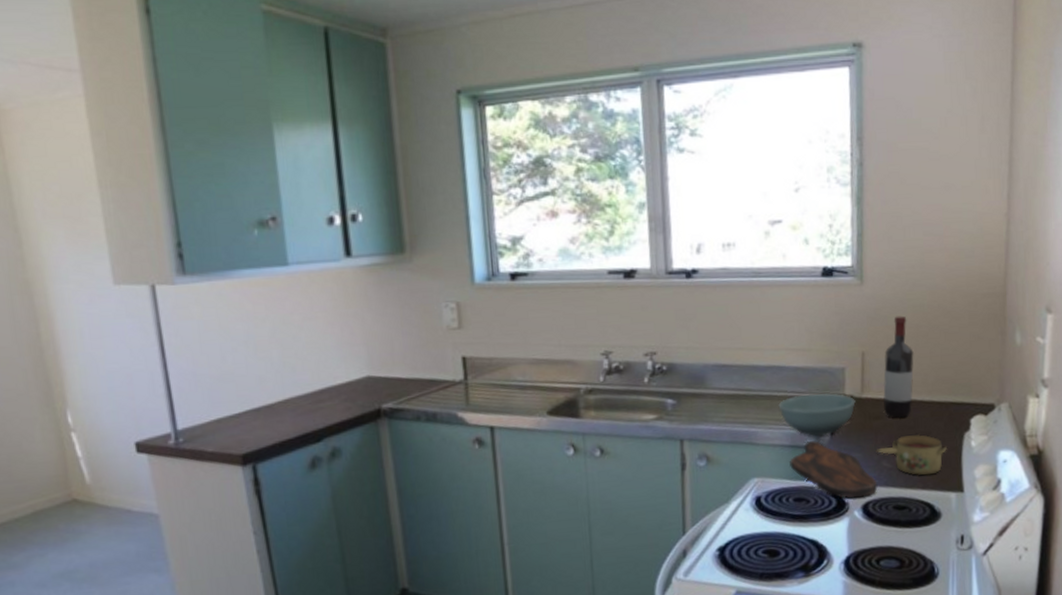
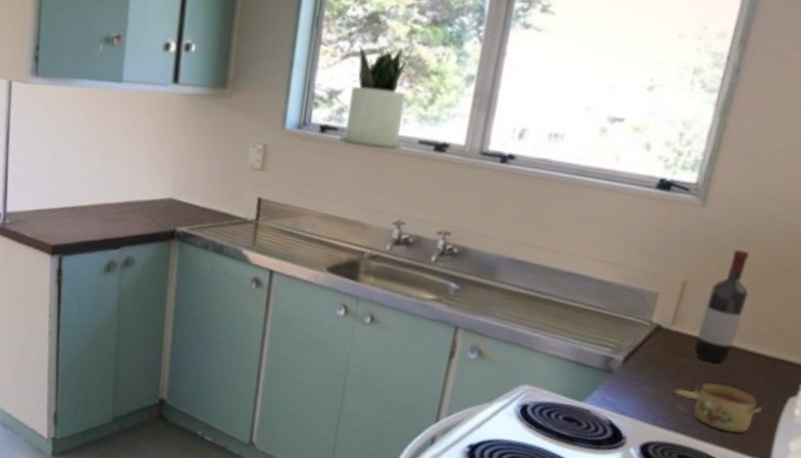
planter: none [530,186,594,287] -> present [338,45,410,150]
bowl: present [778,393,856,436] -> none [570,310,662,360]
cutting board: present [790,441,878,498] -> none [568,361,666,436]

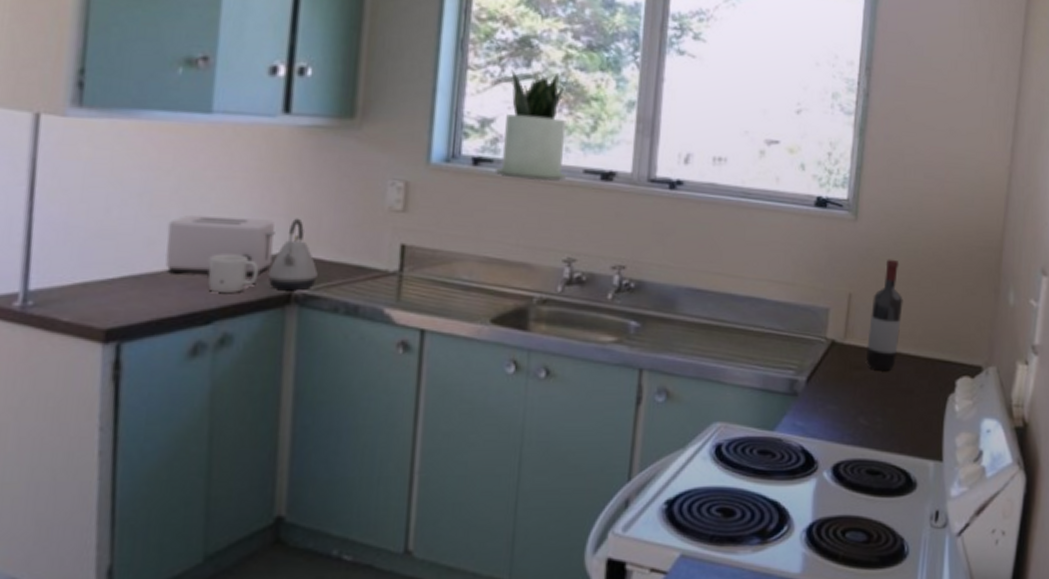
toaster: none [90,163,165,215] -> present [165,214,275,277]
mug: none [118,195,153,227] -> present [207,254,259,294]
kettle: none [159,170,194,229] -> present [267,218,318,291]
cooking pot: present [672,382,763,434] -> none [853,390,930,438]

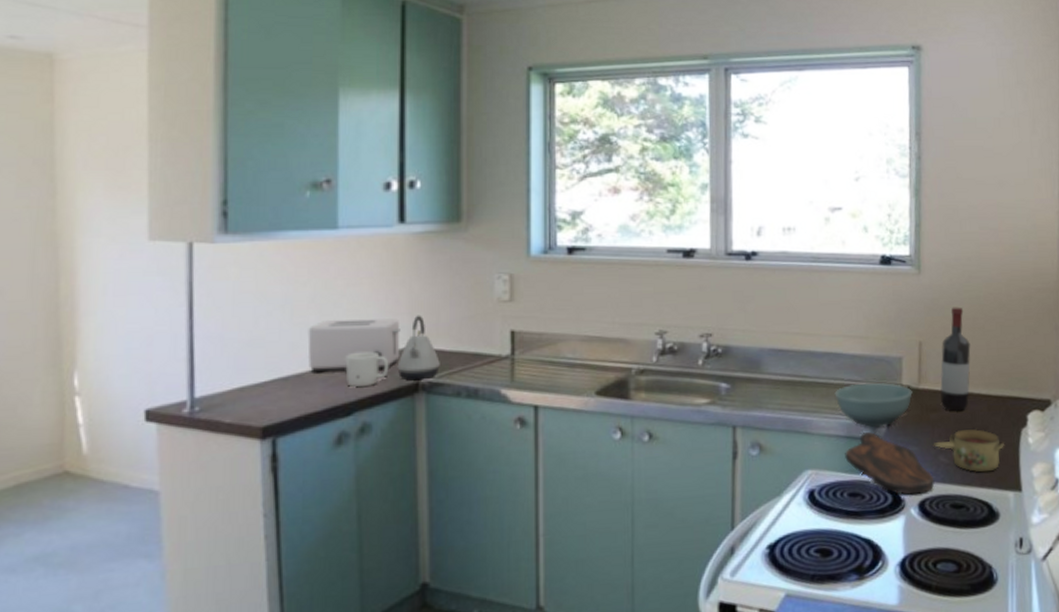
planter: present [494,70,567,182] -> none [587,164,653,264]
bowl: none [753,333,837,381] -> present [834,382,913,427]
cutting board: none [758,386,852,456] -> present [845,432,935,494]
cooking pot: none [853,390,930,438] -> present [933,428,1005,473]

